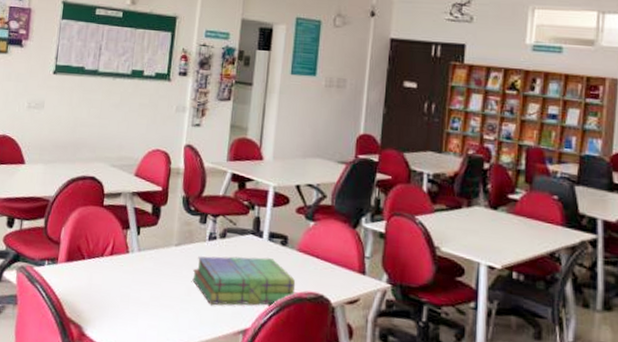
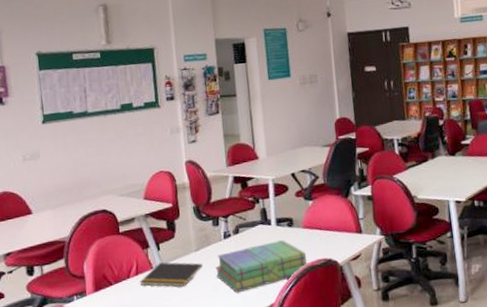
notepad: none [112,248,181,282] -> present [139,262,203,287]

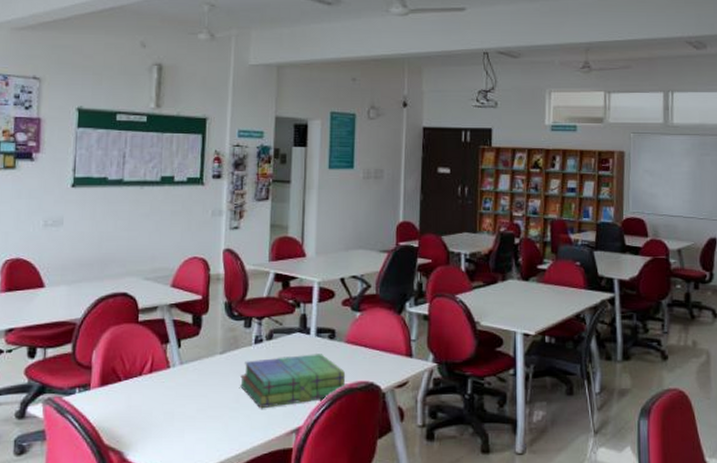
notepad: present [139,262,203,287] -> none [152,362,227,393]

